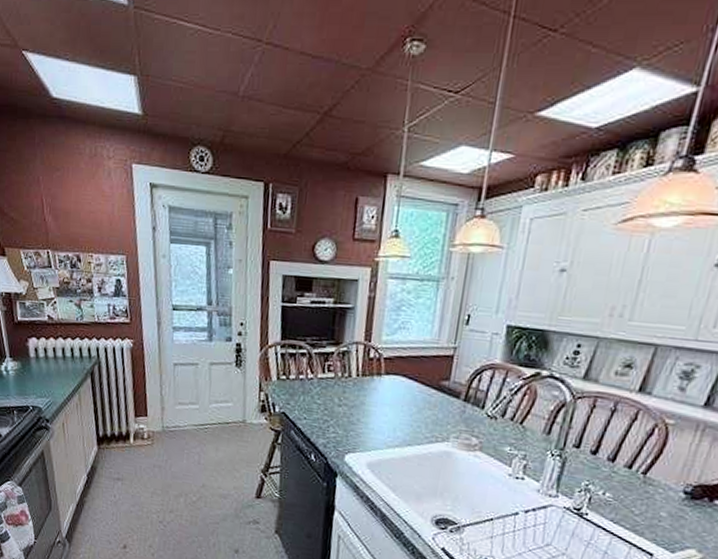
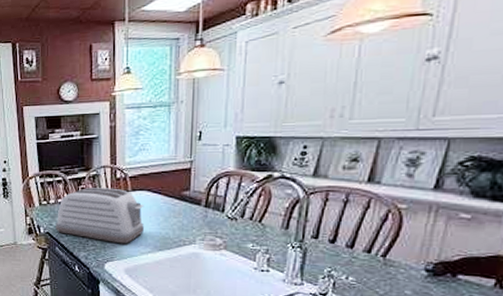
toaster: none [293,365,397,435] -> present [56,188,144,244]

